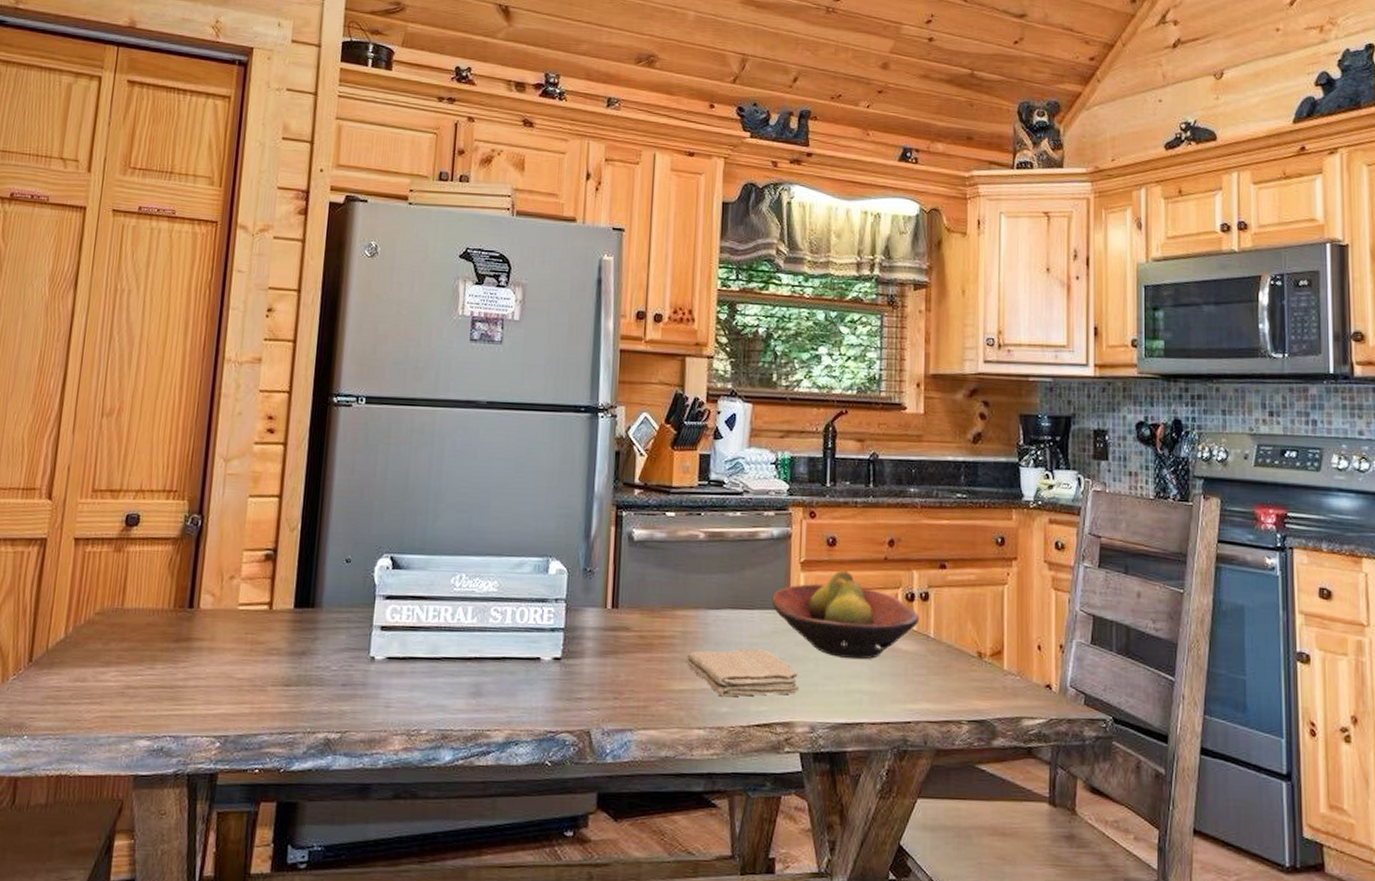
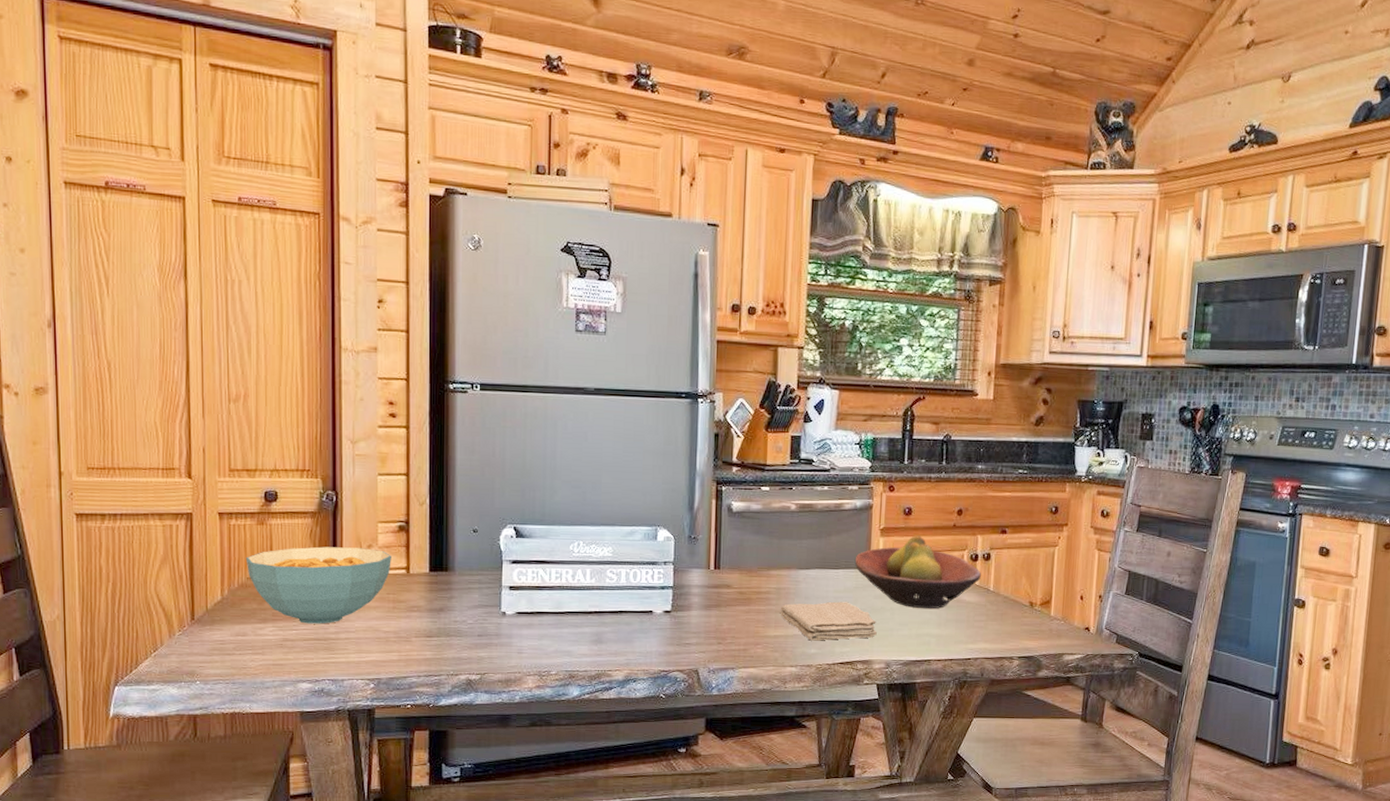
cereal bowl: none [96,577,254,669] -> present [245,546,391,624]

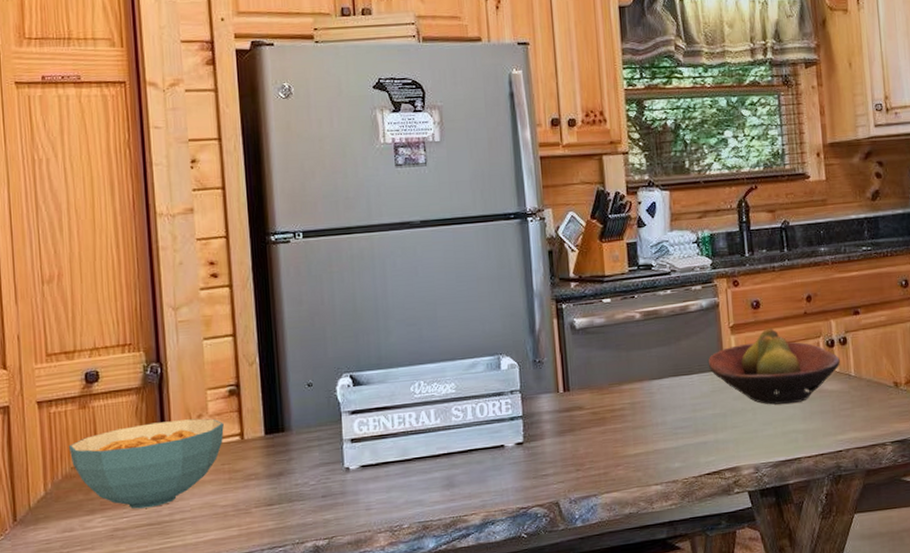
washcloth: present [780,601,877,641] -> none [637,407,741,454]

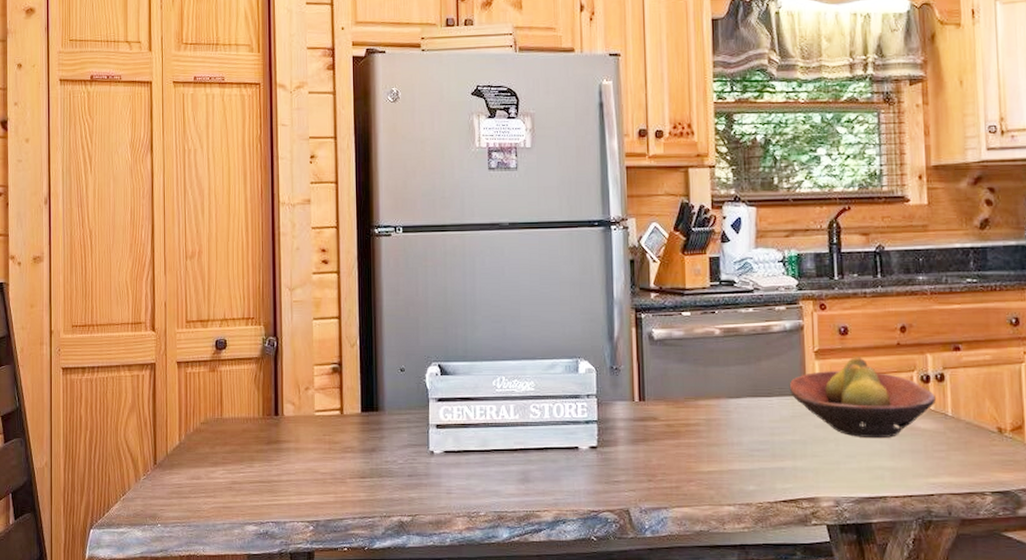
cereal bowl: present [68,418,224,509] -> none [199,391,327,467]

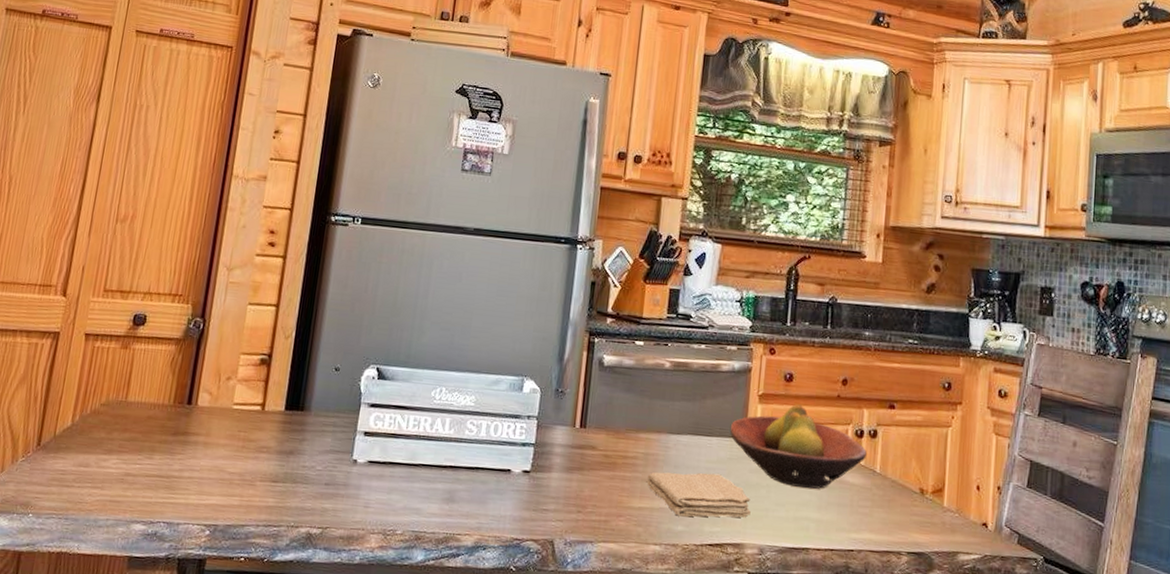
washcloth: none [712,432,822,477] -> present [646,471,751,518]

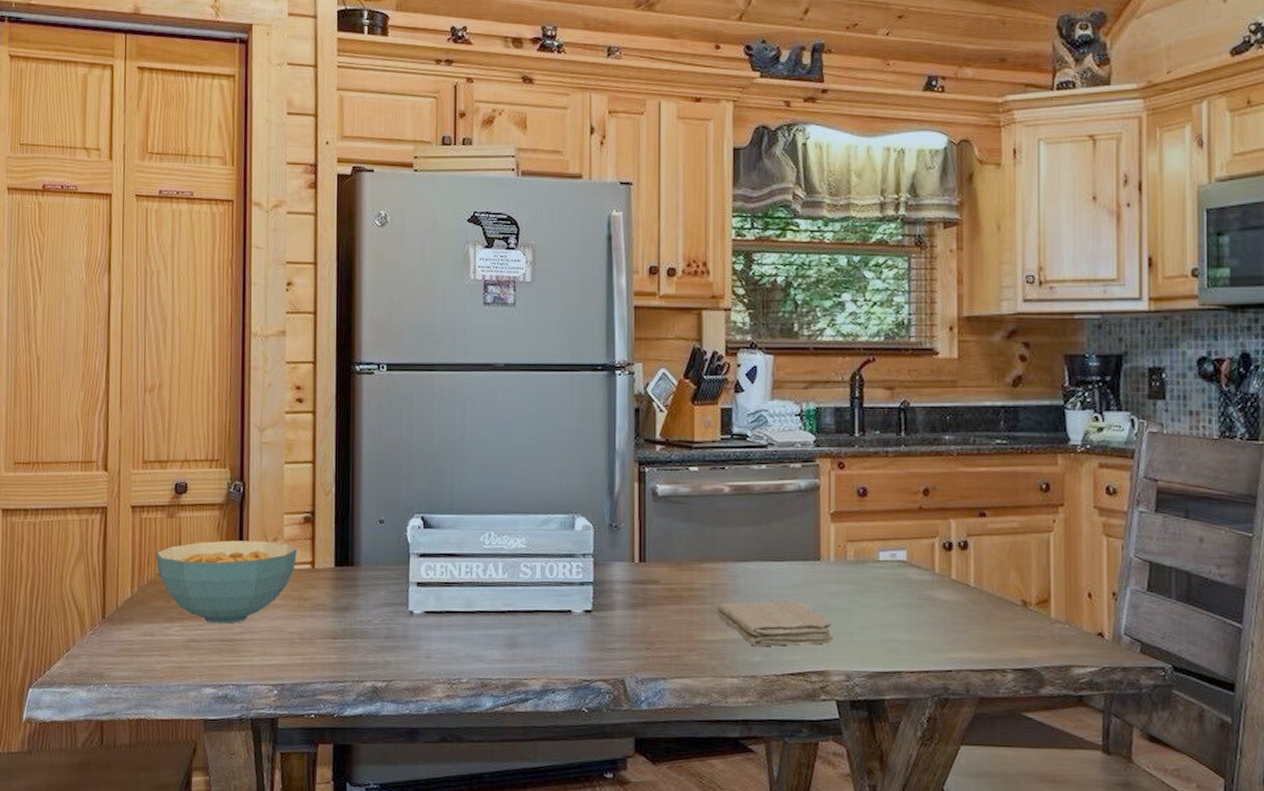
cereal bowl: none [102,375,249,460] -> present [155,540,297,624]
fruit bowl: present [729,404,867,489] -> none [802,520,957,609]

